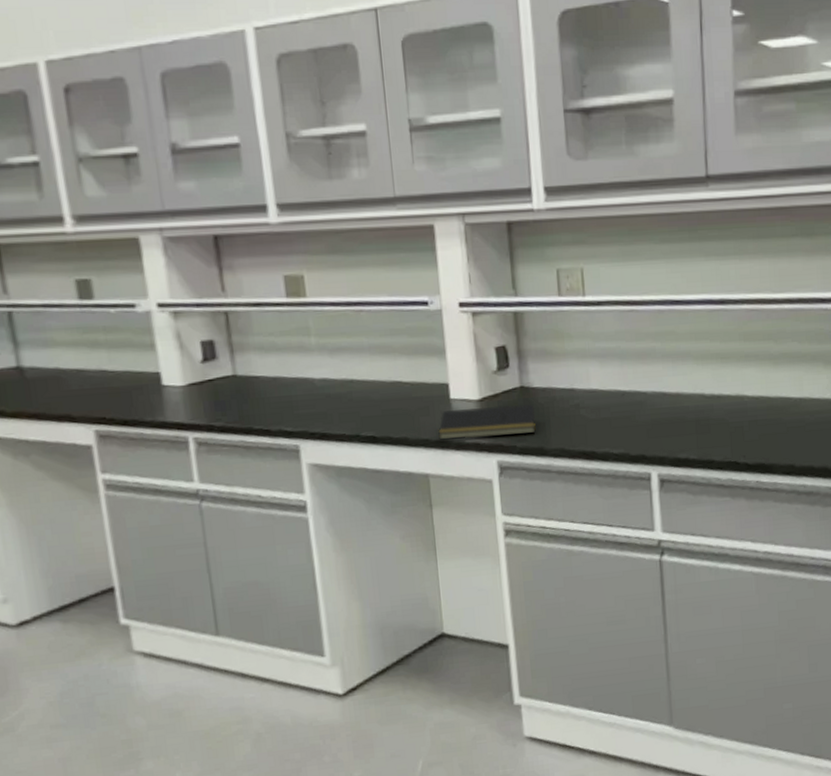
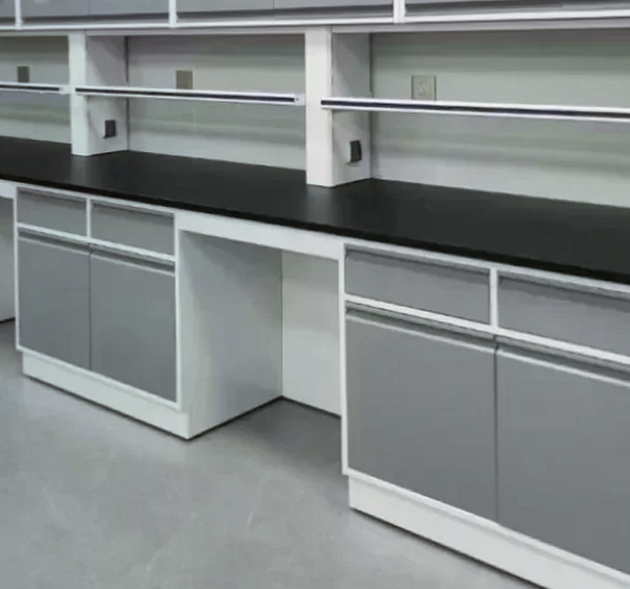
notepad: present [438,404,536,440] -> none [293,193,383,221]

